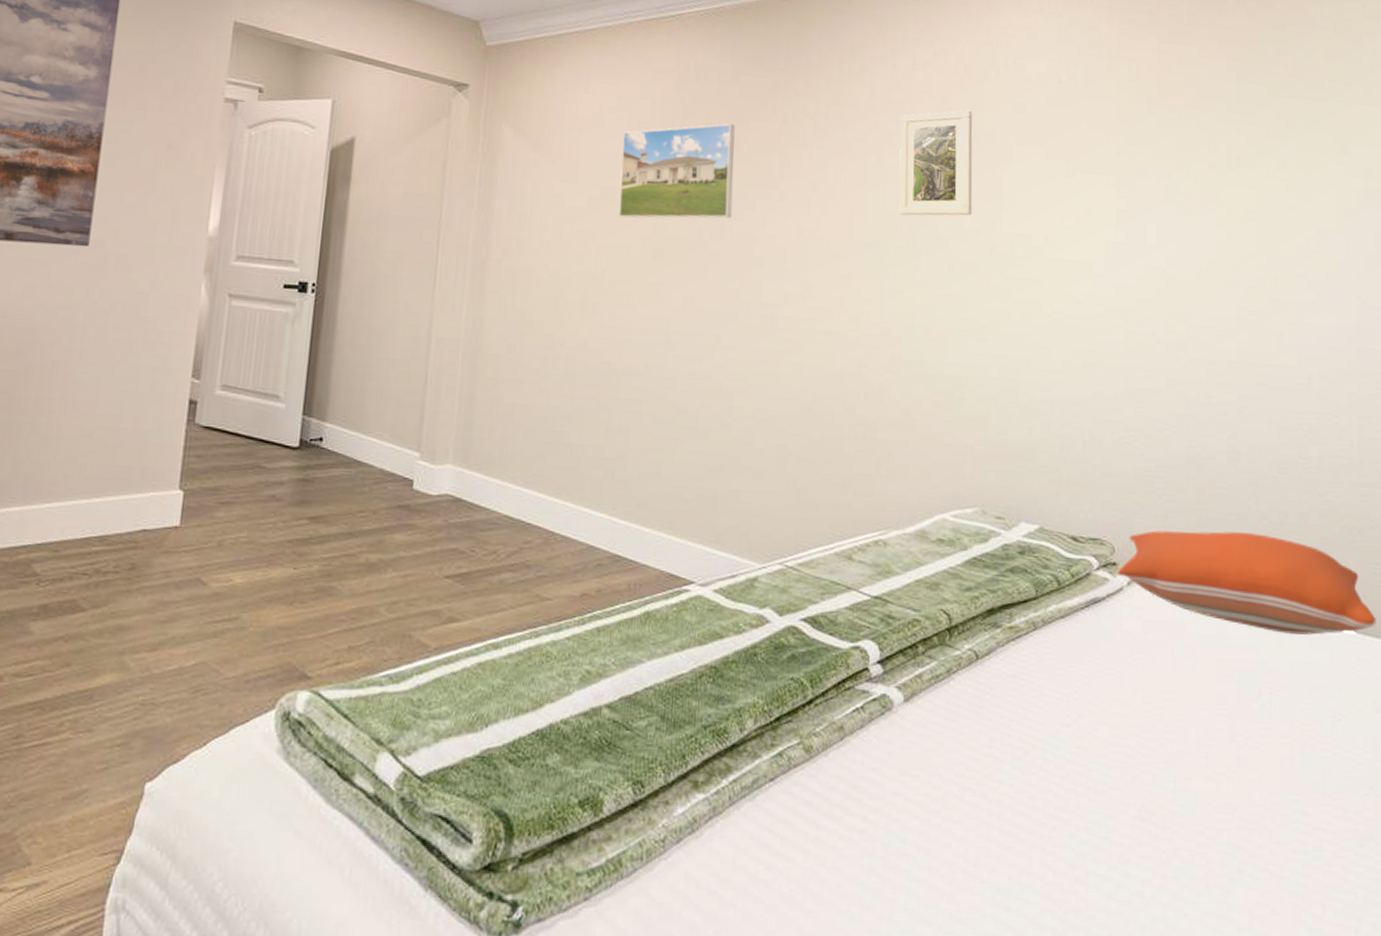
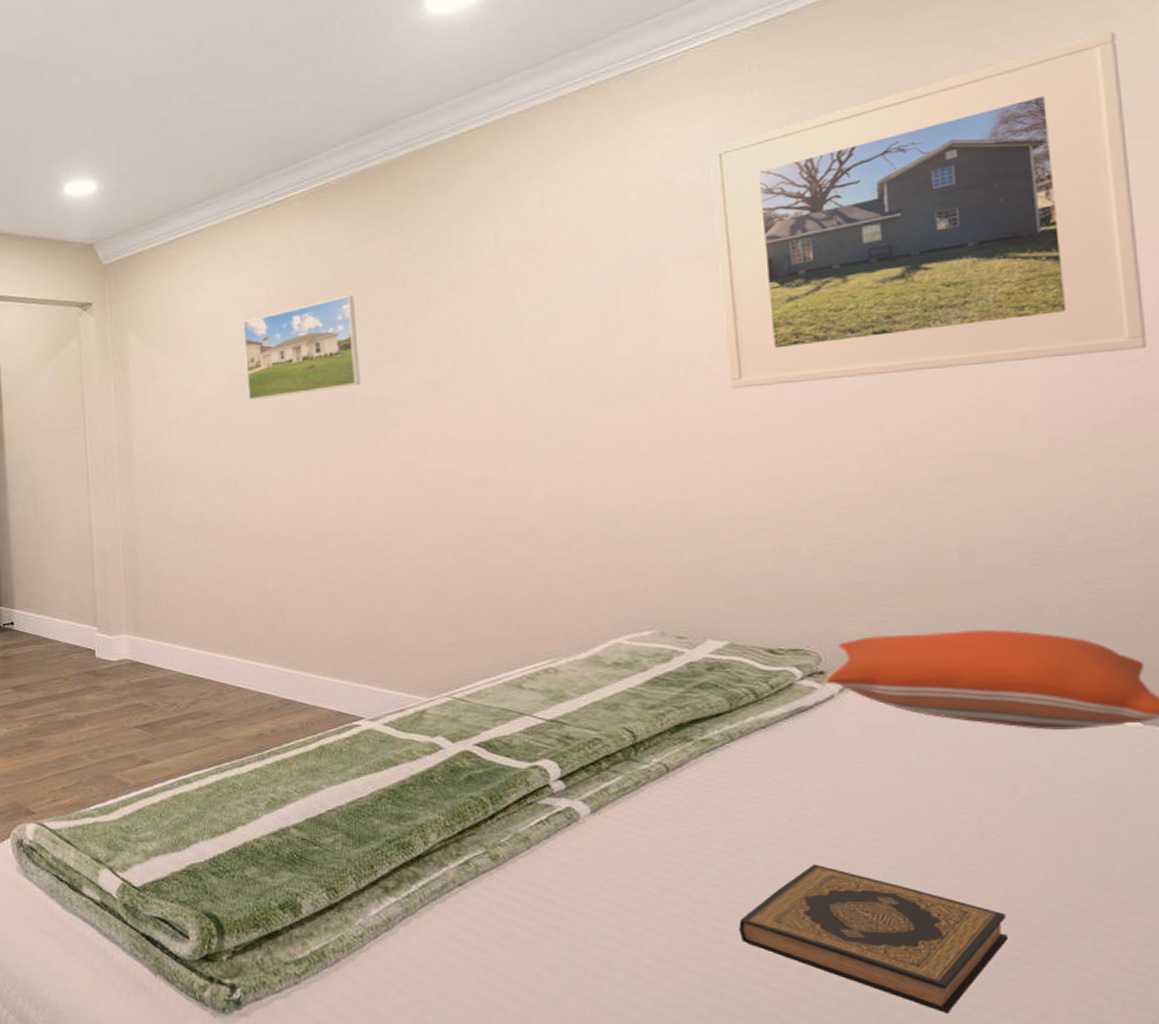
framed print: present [899,110,973,216] -> none [531,236,623,355]
hardback book: none [1028,763,1250,925] -> present [739,864,1009,1013]
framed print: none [1055,11,1368,287] -> present [709,31,1147,389]

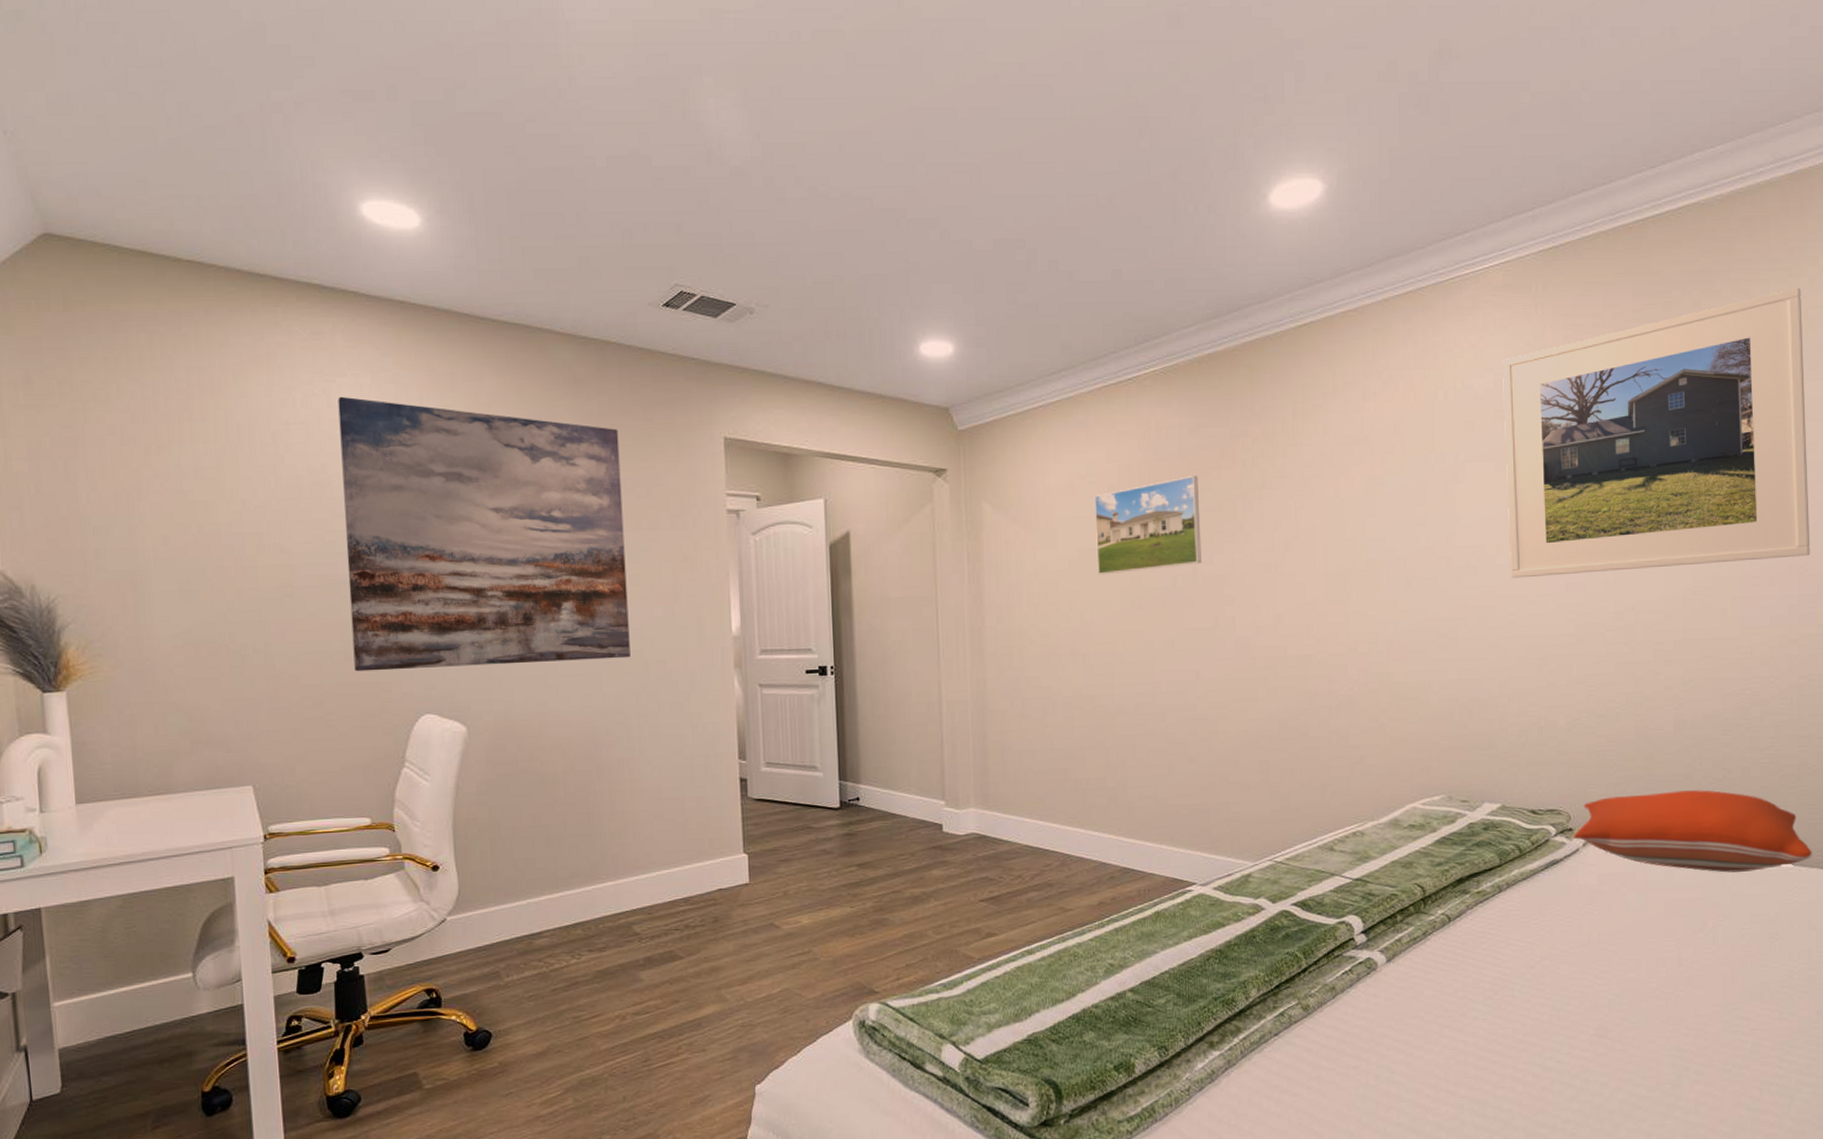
hardback book: present [739,864,1009,1013] -> none [1500,995,1695,1114]

